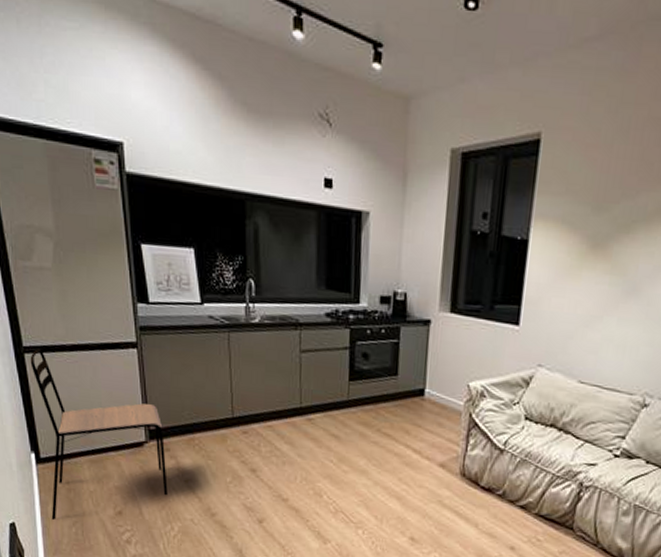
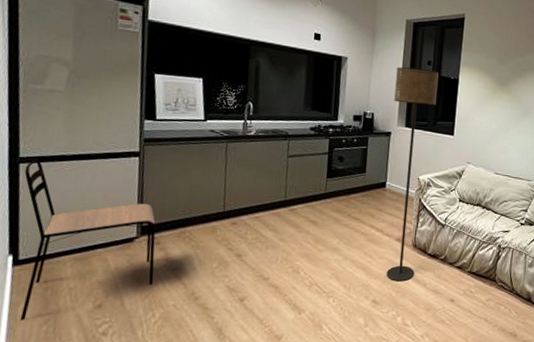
floor lamp: none [426,223,499,519] -> present [386,67,439,282]

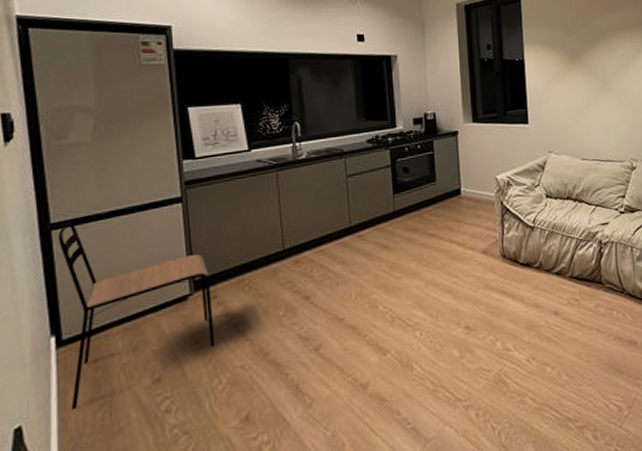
floor lamp: present [386,67,439,282] -> none [453,54,508,301]

